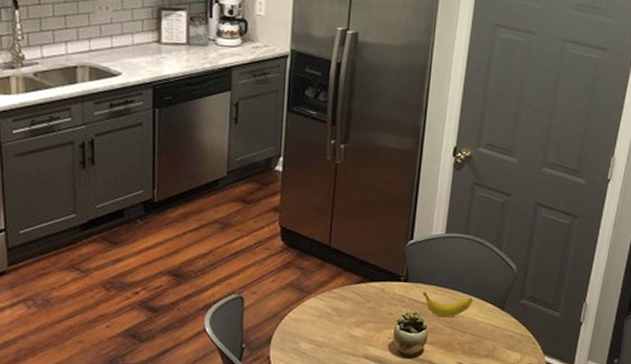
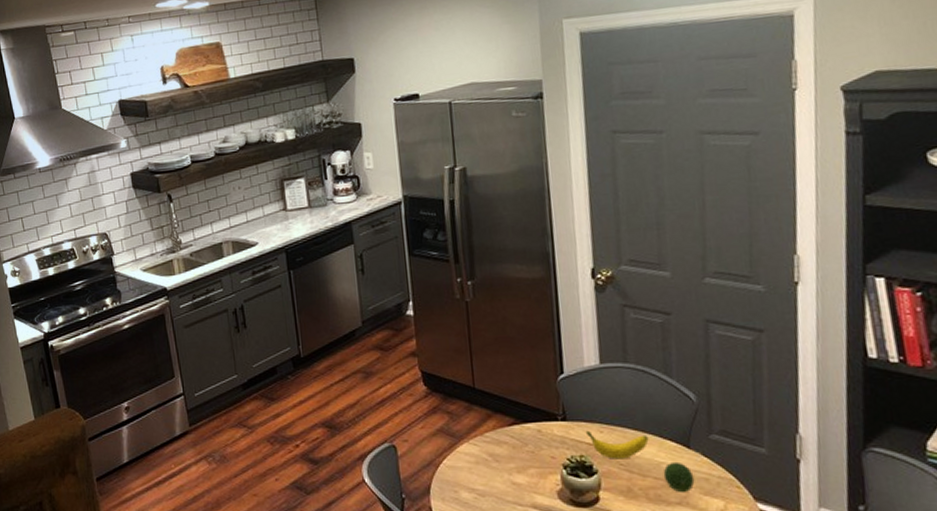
fruit: none [478,321,503,348] -> present [663,461,695,493]

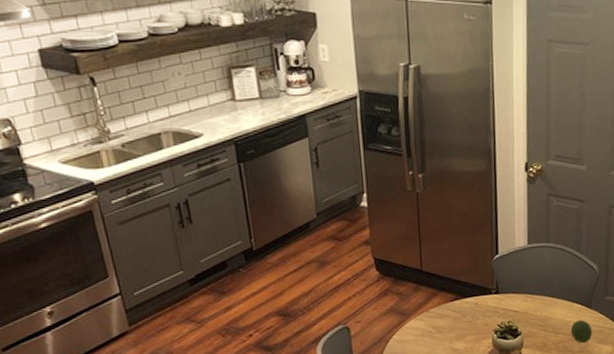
banana: present [586,430,649,459] -> none [514,300,562,322]

